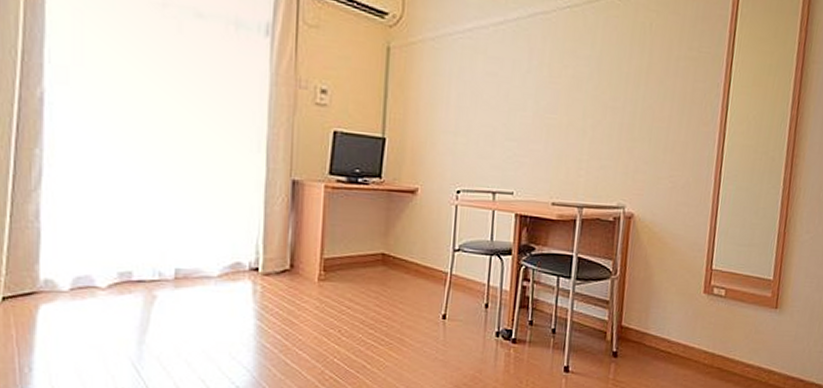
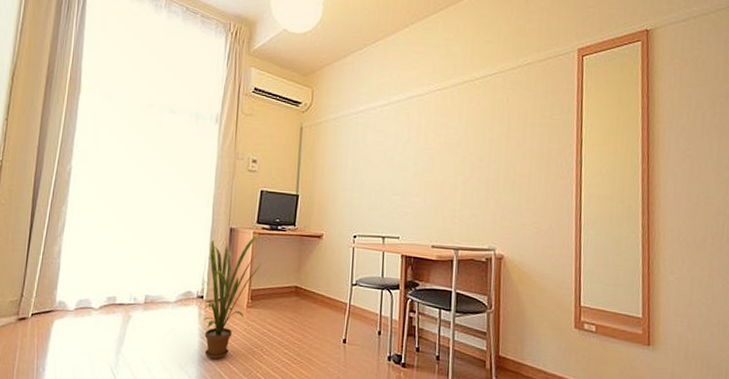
house plant: none [256,190,342,345] -> present [202,235,266,359]

